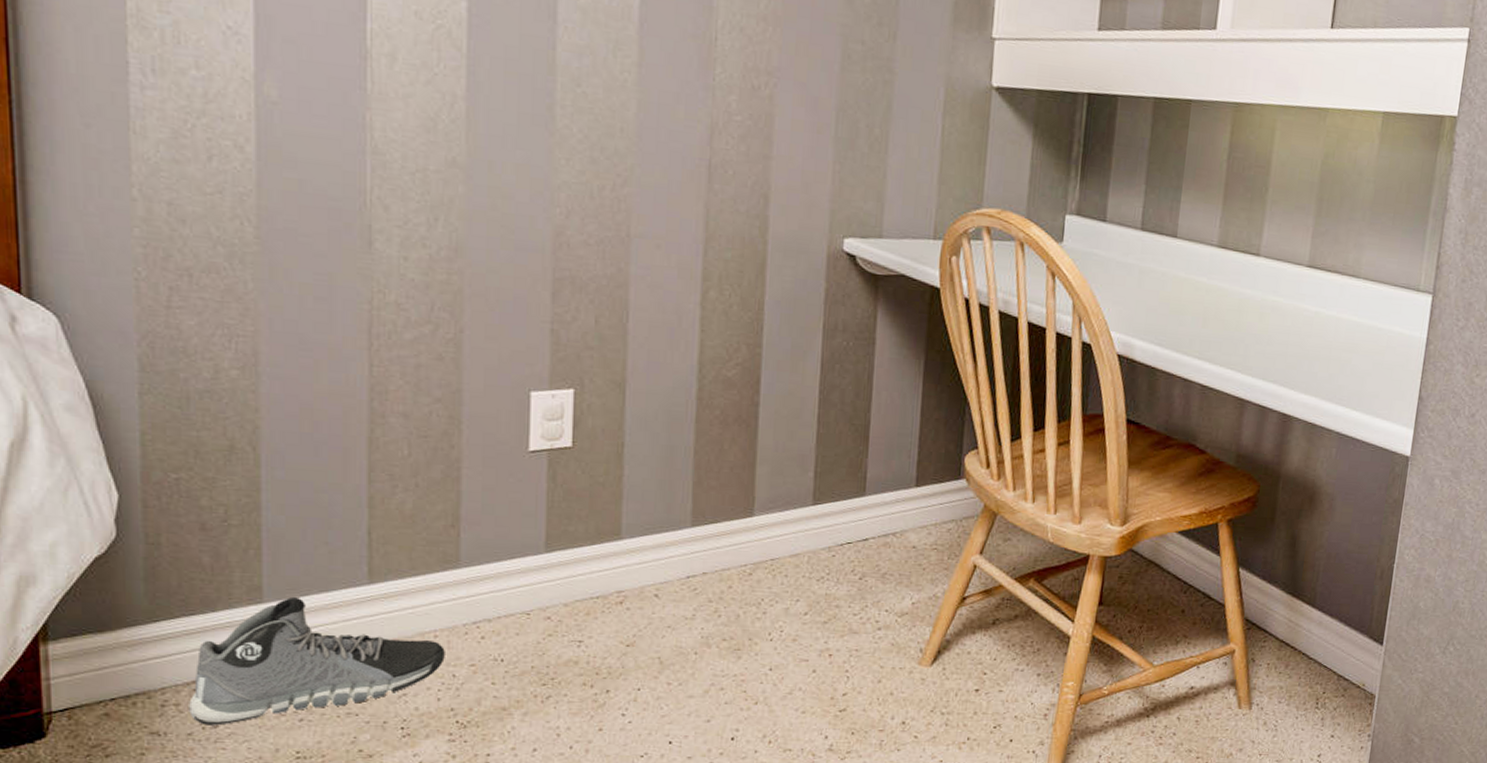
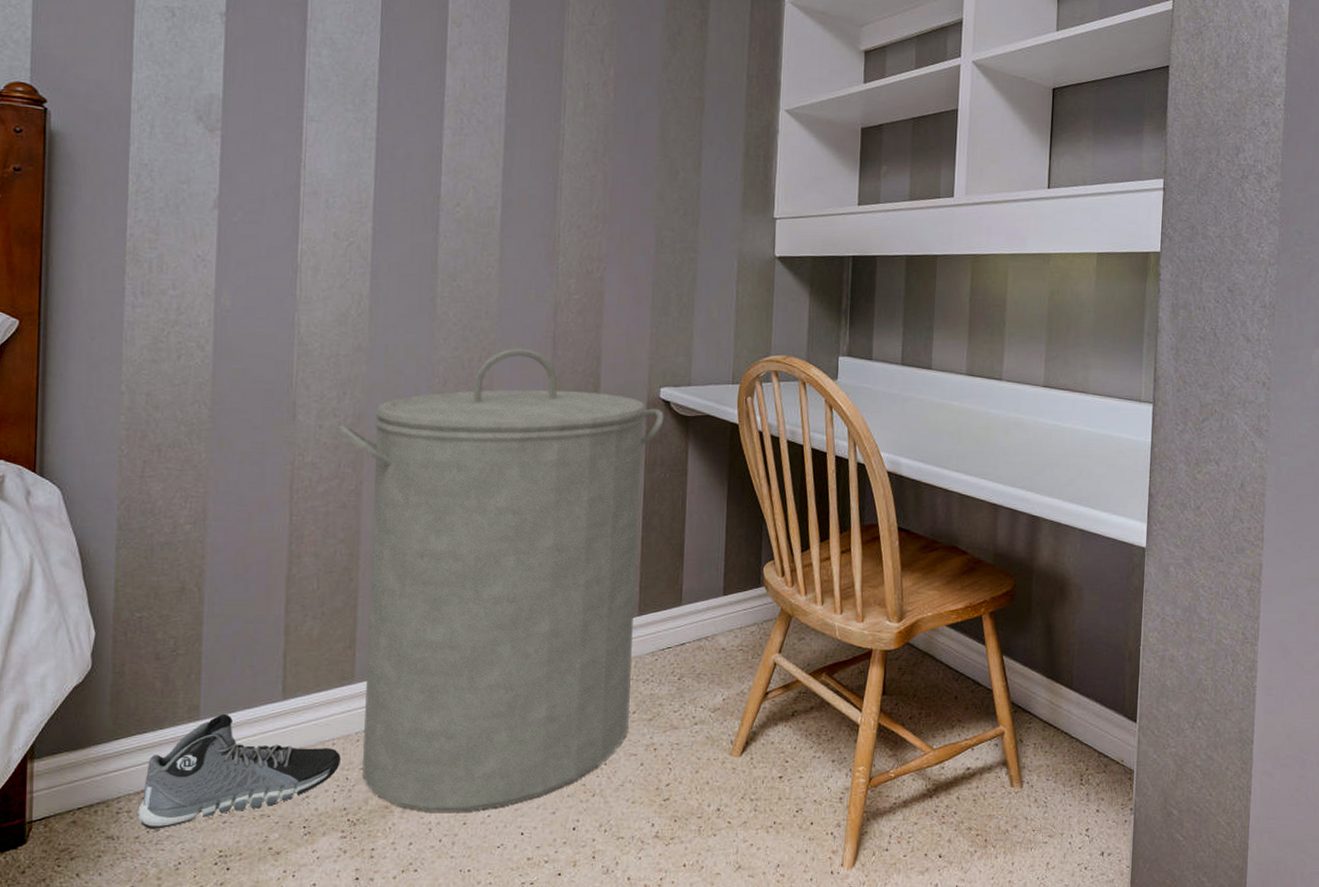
laundry hamper: none [427,177,848,717] -> present [337,348,664,812]

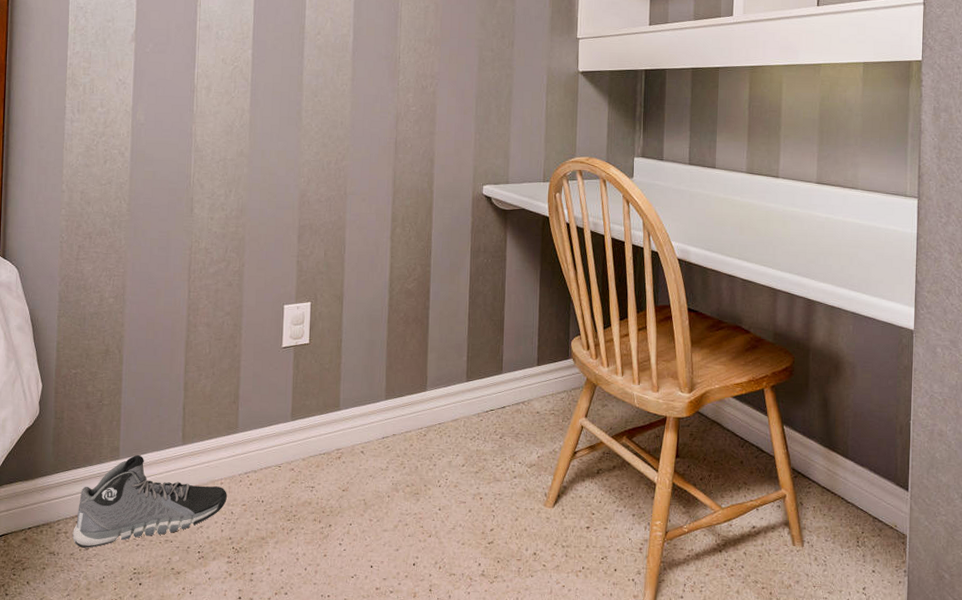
laundry hamper: present [337,348,664,812] -> none [224,152,486,546]

